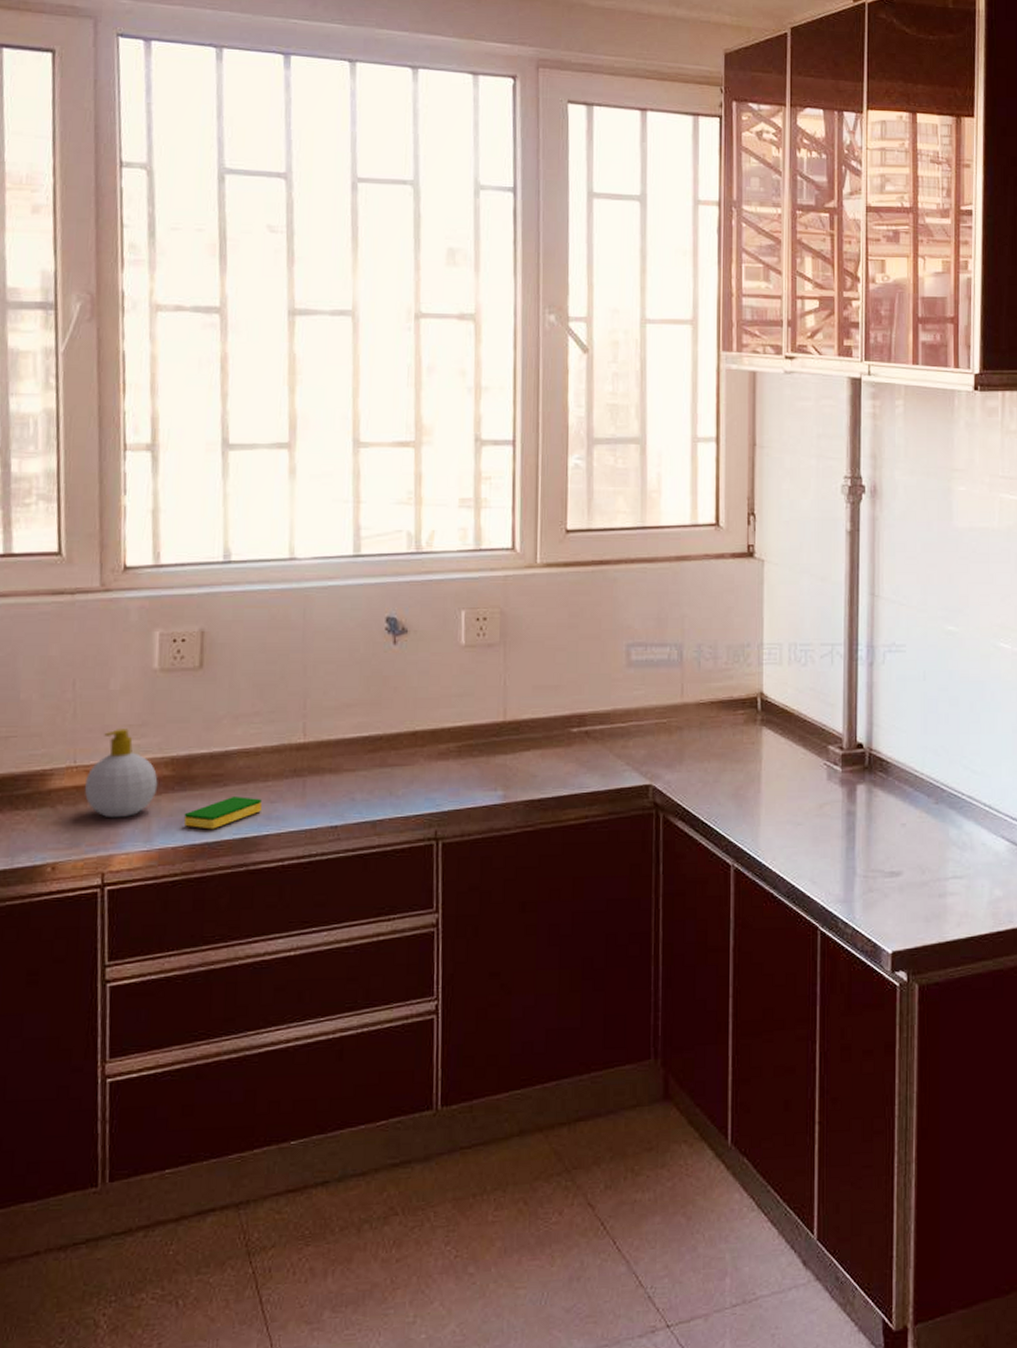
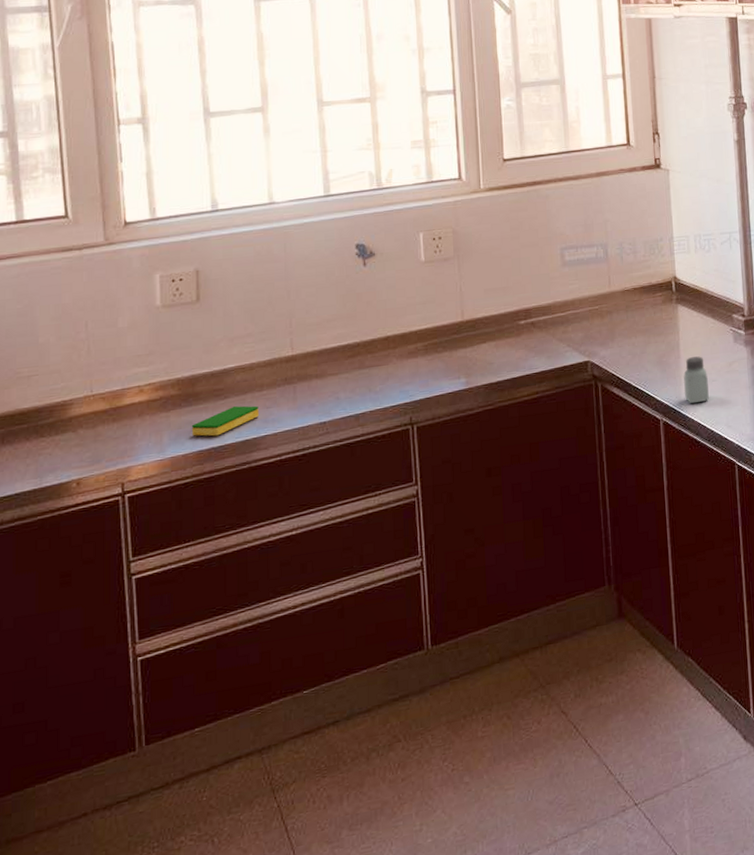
soap bottle: present [84,729,158,818] -> none [101,359,167,436]
saltshaker: none [762,793,792,850] -> present [683,356,709,404]

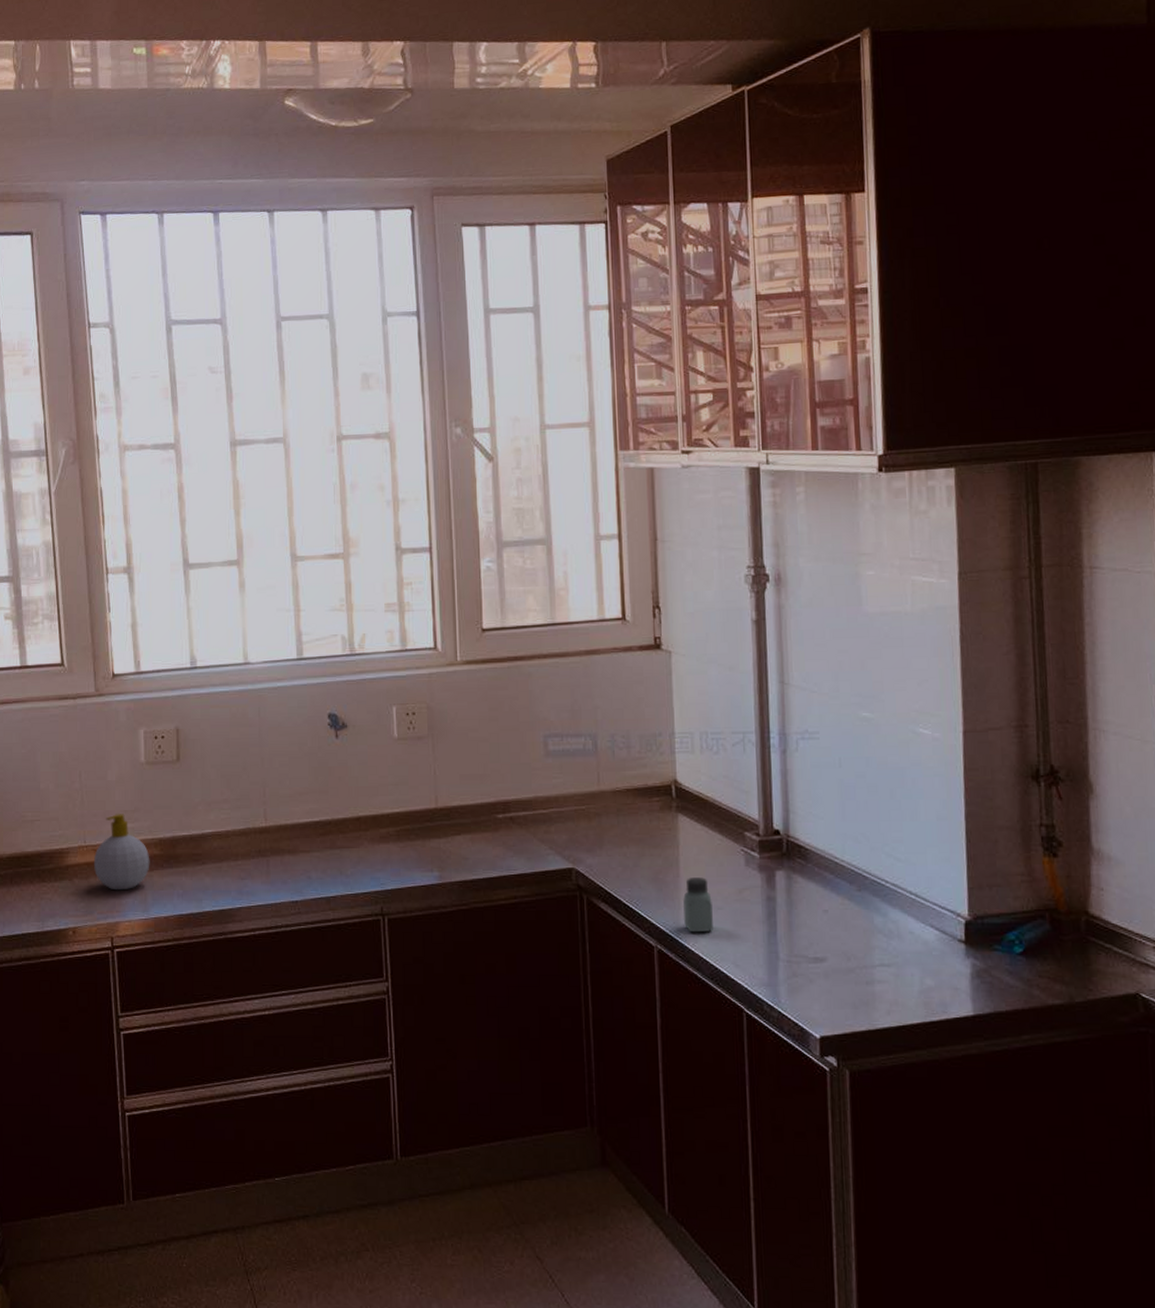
soap bottle: none [101,359,167,436] -> present [93,814,150,891]
dish sponge: present [191,405,259,437] -> none [172,874,234,902]

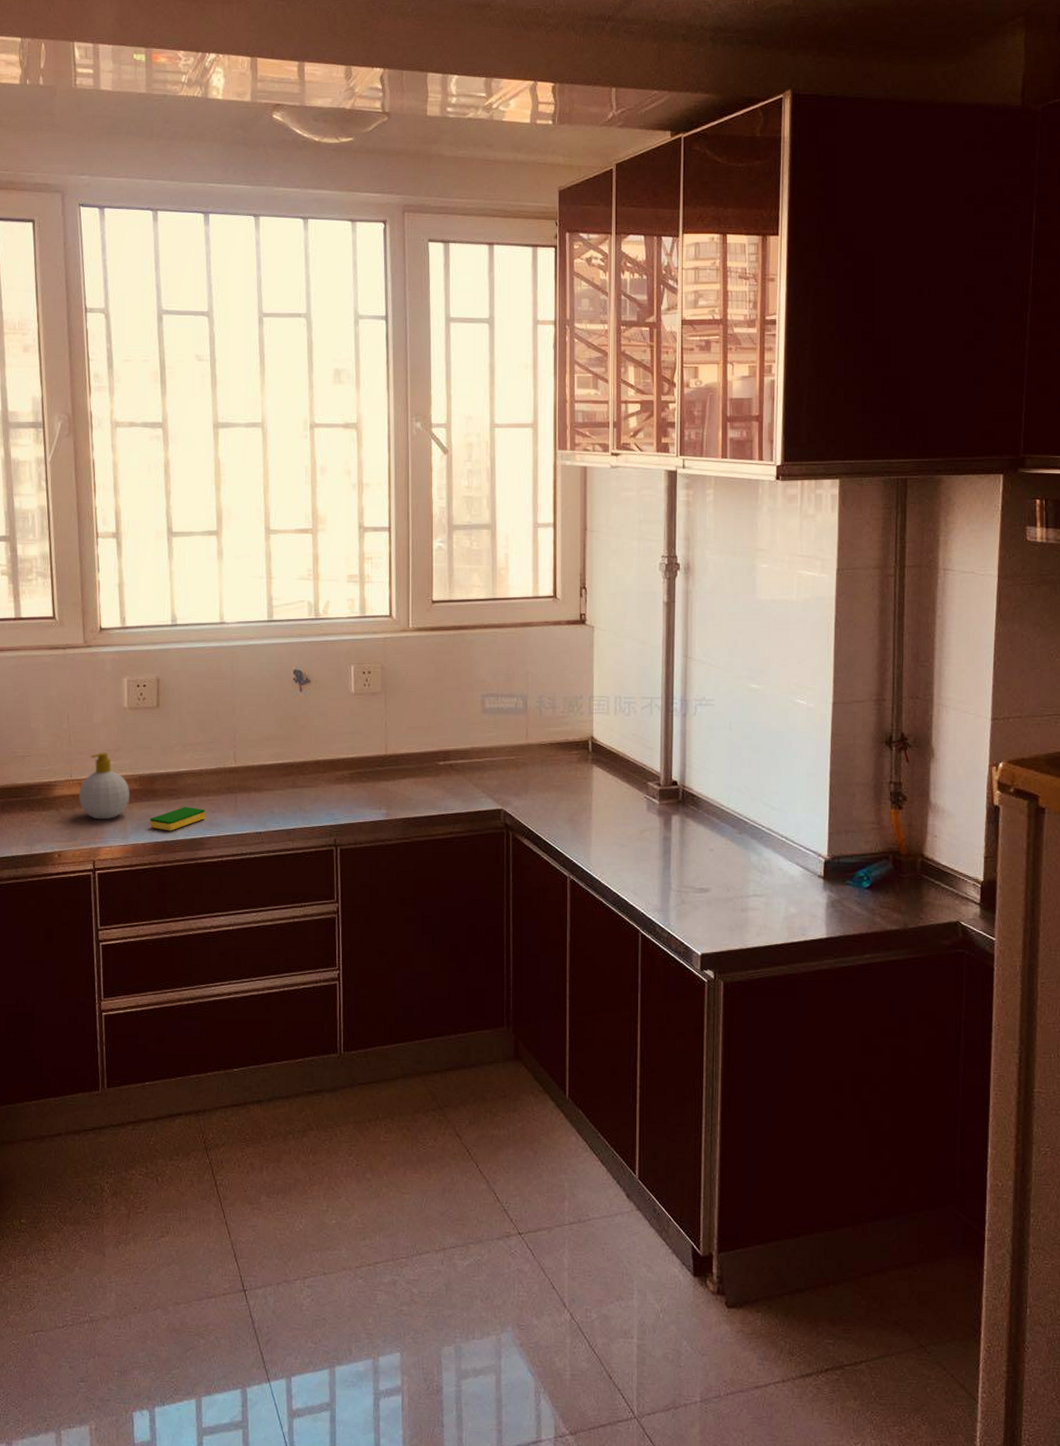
dish sponge: none [172,874,234,902] -> present [149,807,205,831]
saltshaker: present [682,877,713,933] -> none [593,819,618,866]

